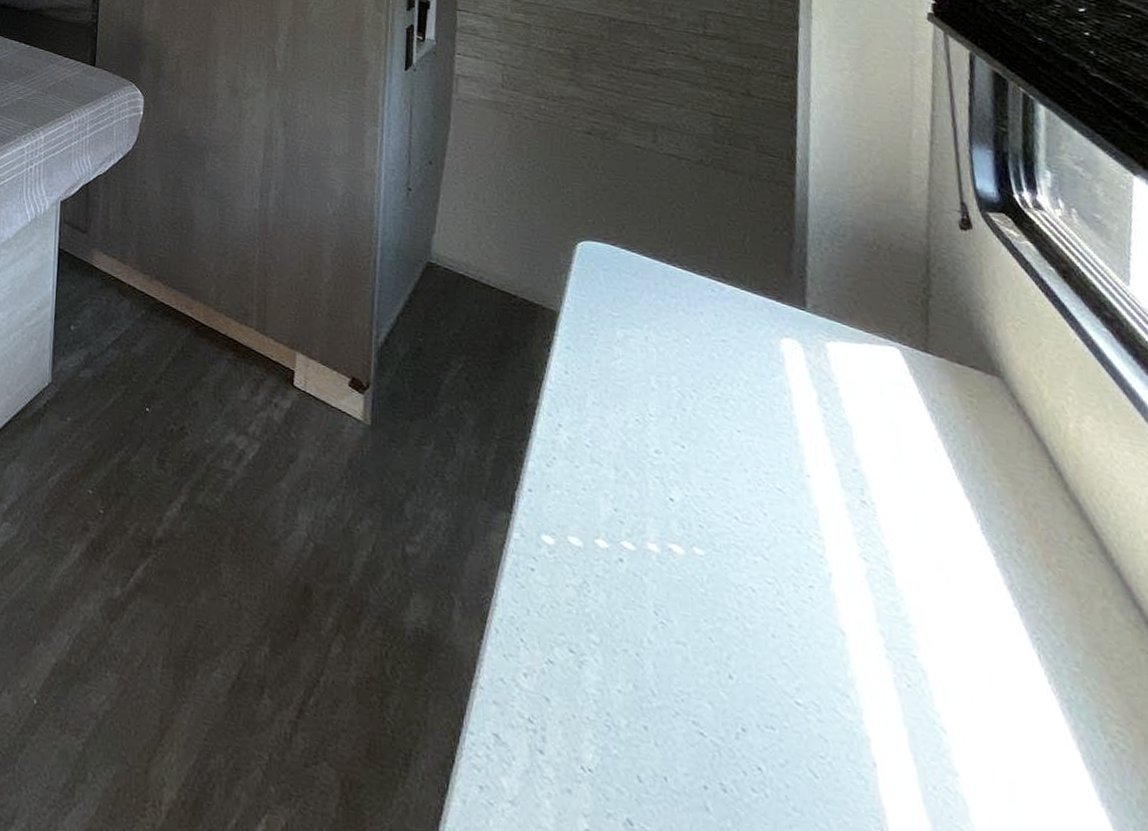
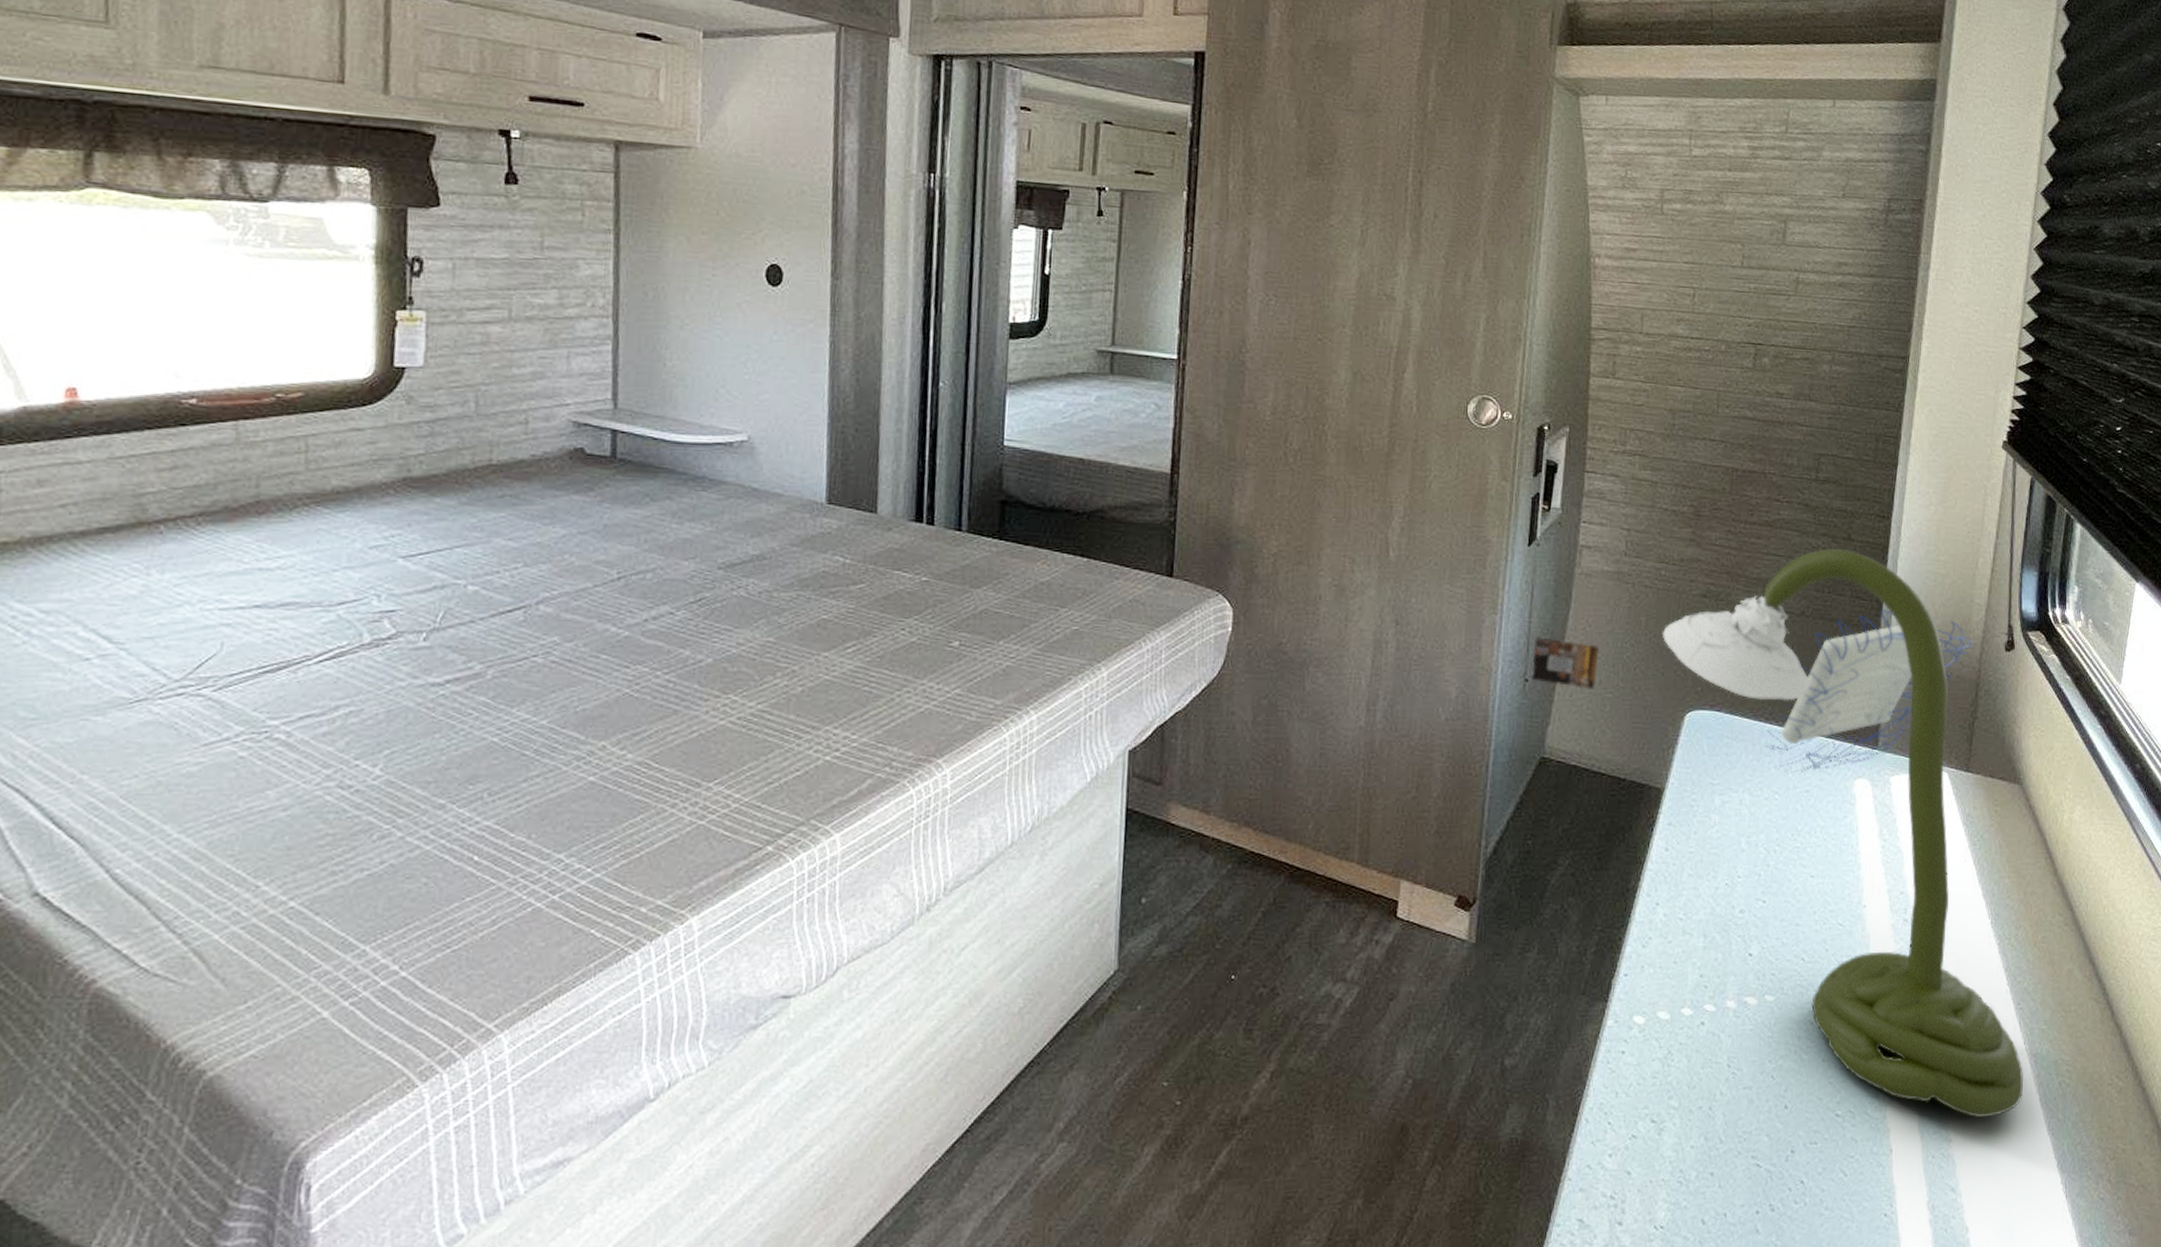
desk lamp: none [414,101,1055,762] -> present [1531,548,2023,1118]

